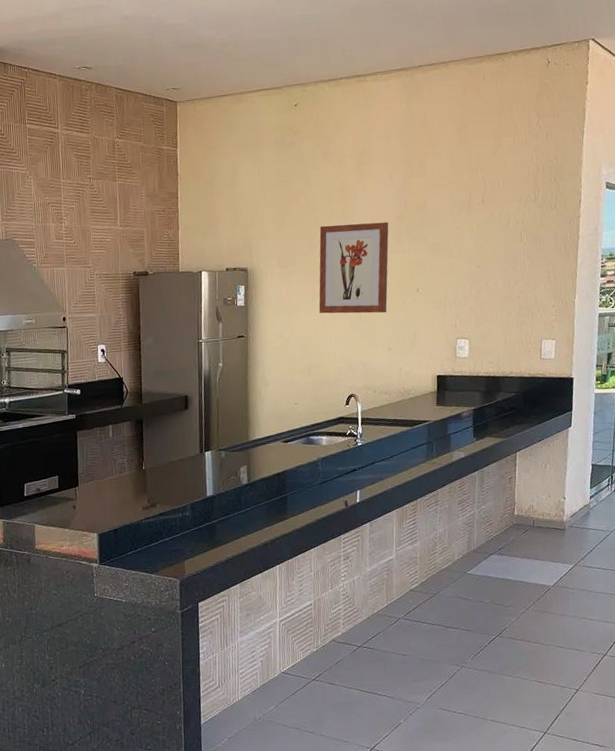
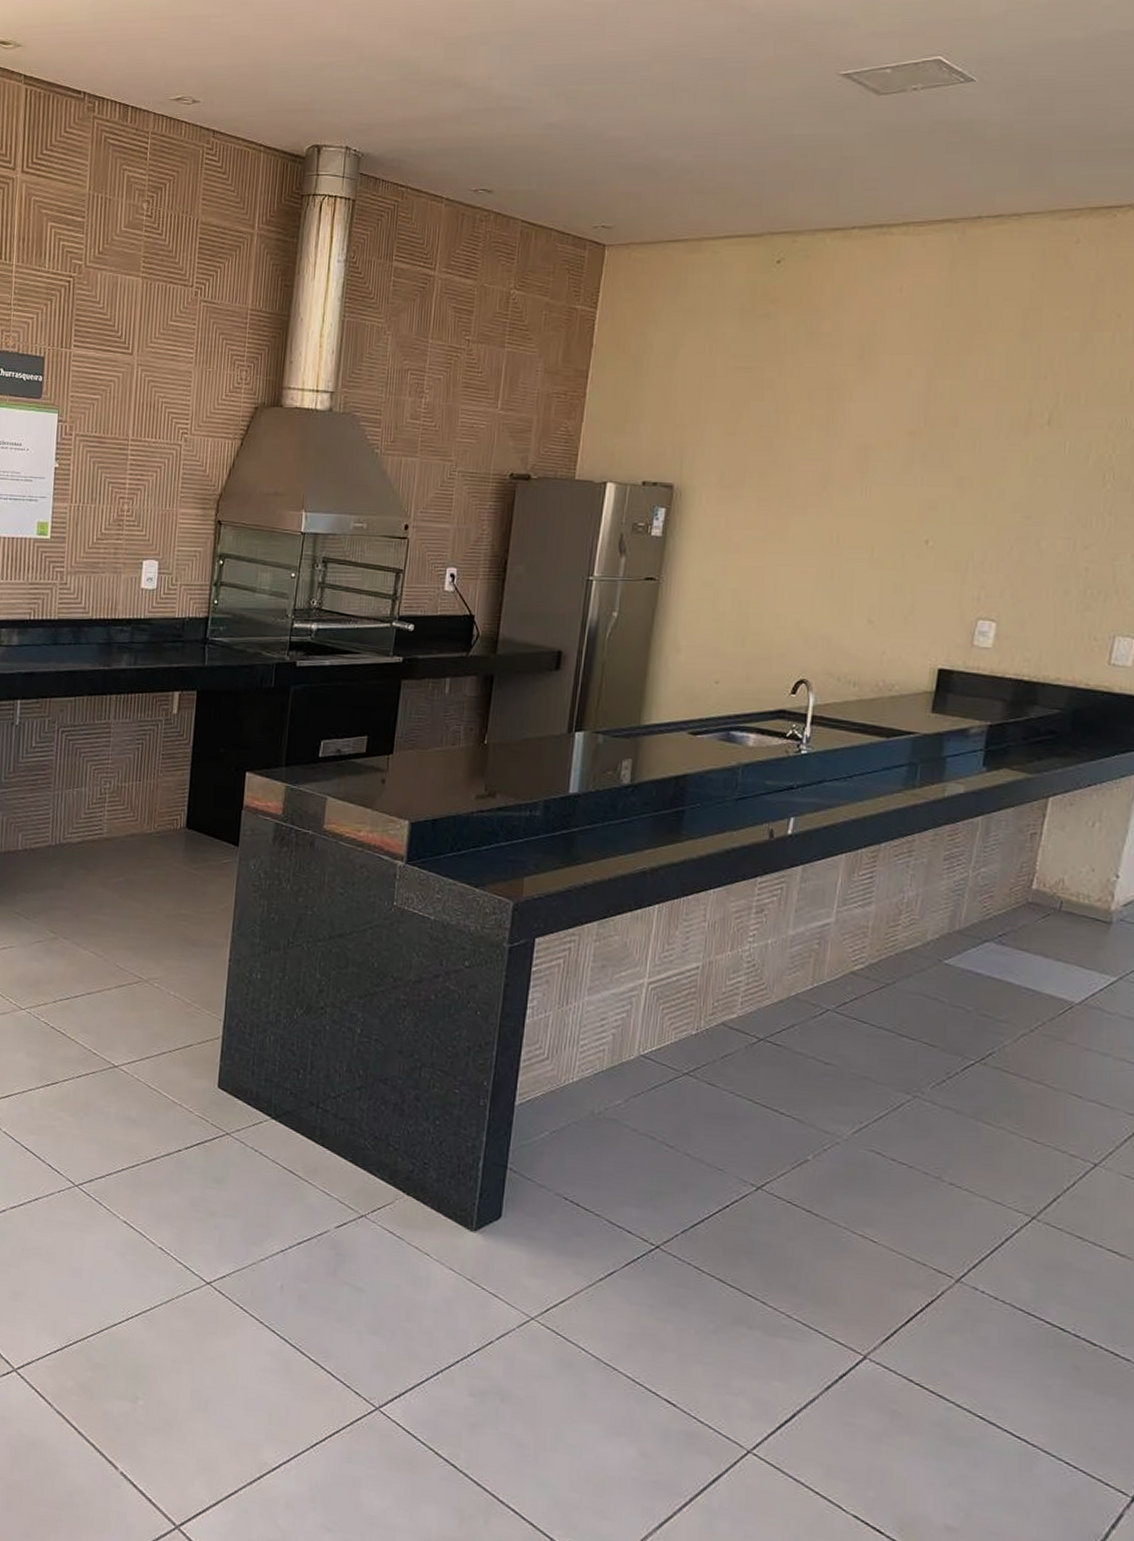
wall art: present [319,222,389,314] -> none [771,435,895,570]

